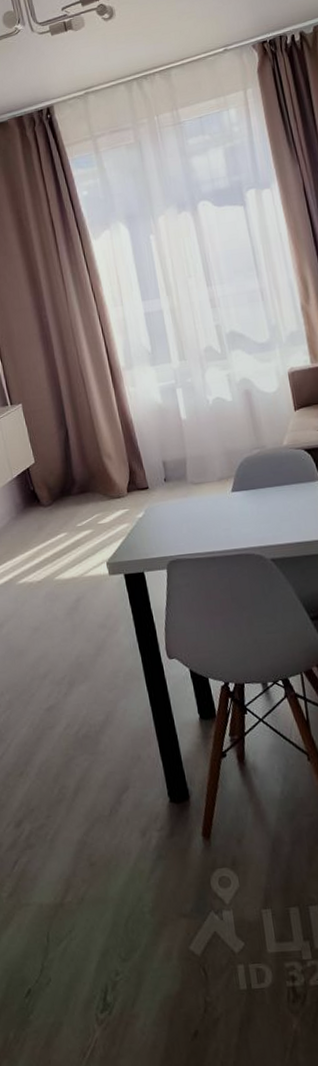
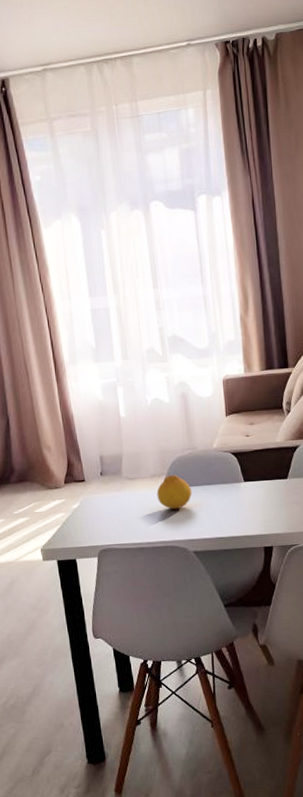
fruit: none [225,476,264,514] -> present [156,474,192,510]

